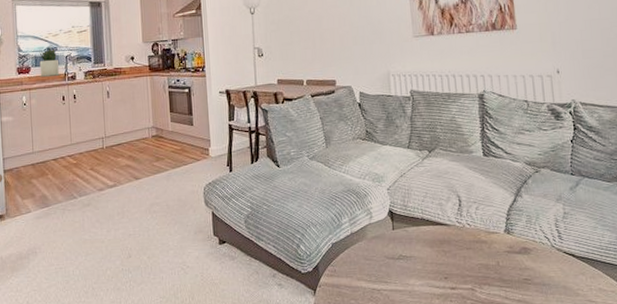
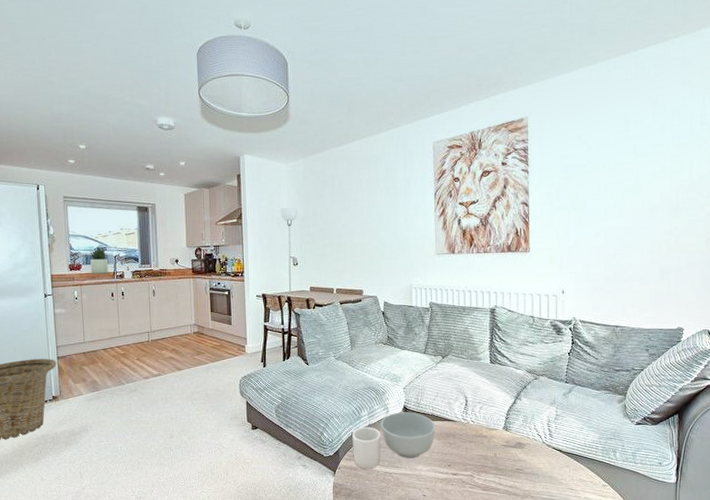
mug: none [333,235,367,286] -> present [352,427,381,469]
bowl: none [364,216,427,271] -> present [381,412,436,458]

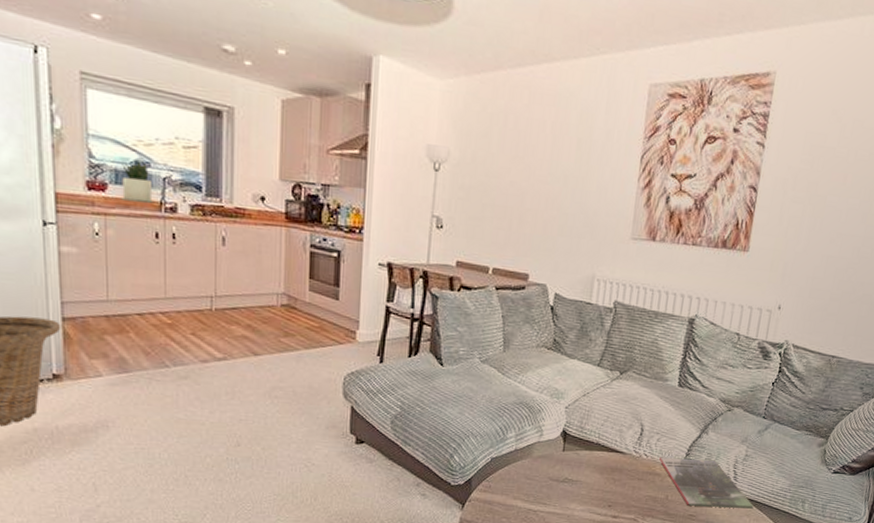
mug: present [352,427,381,469] -> none [489,451,529,504]
bowl: present [381,412,436,458] -> none [530,437,600,494]
magazine: none [483,421,571,461] -> present [658,457,754,509]

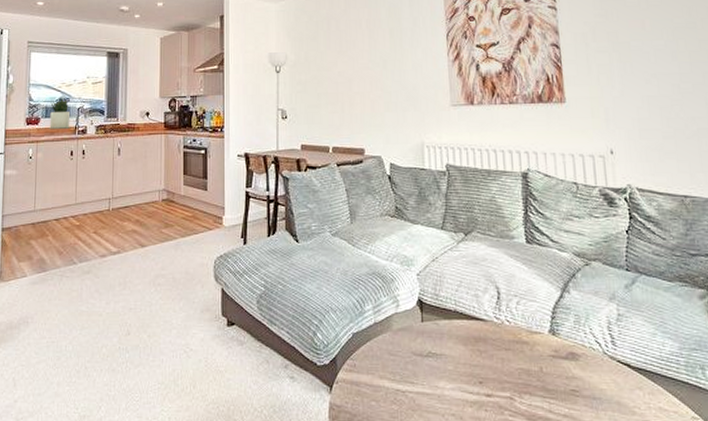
magazine: present [658,457,754,509] -> none [522,322,644,380]

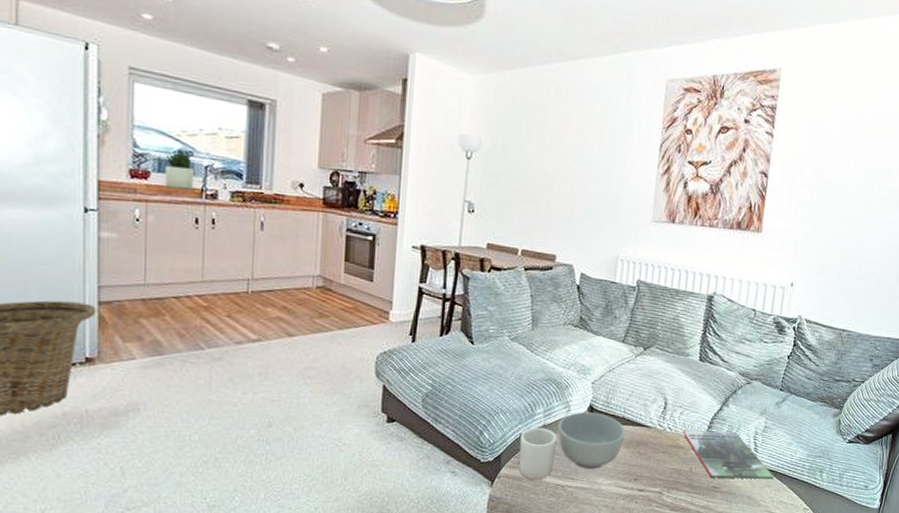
mug: none [353,325,391,385] -> present [518,427,557,480]
bowl: none [389,307,461,371] -> present [558,412,626,469]
magazine: none [522,322,644,380] -> present [682,430,774,479]

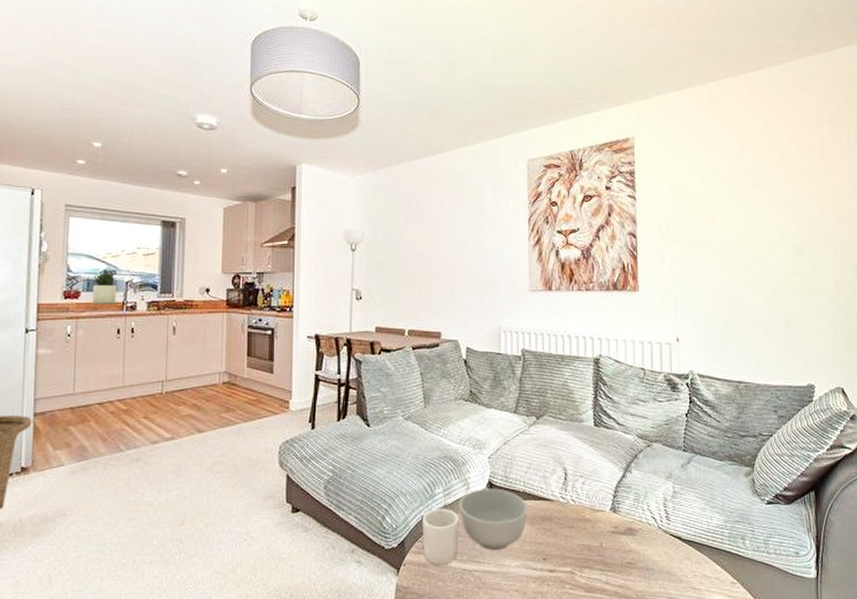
magazine: present [682,430,774,479] -> none [586,500,692,552]

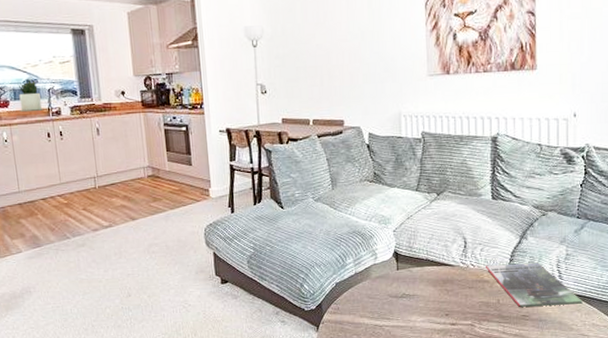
mug: present [422,508,459,566] -> none [336,275,370,323]
bowl: present [459,488,528,550] -> none [368,257,431,309]
magazine: none [586,500,692,552] -> present [485,262,583,307]

